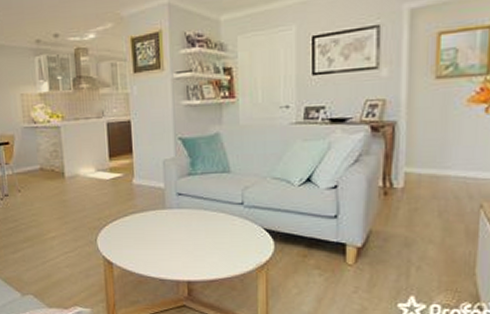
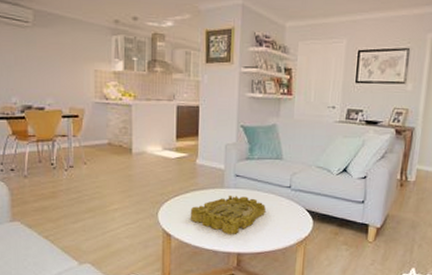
decorative tray: none [131,216,216,260] -> present [190,195,266,234]

